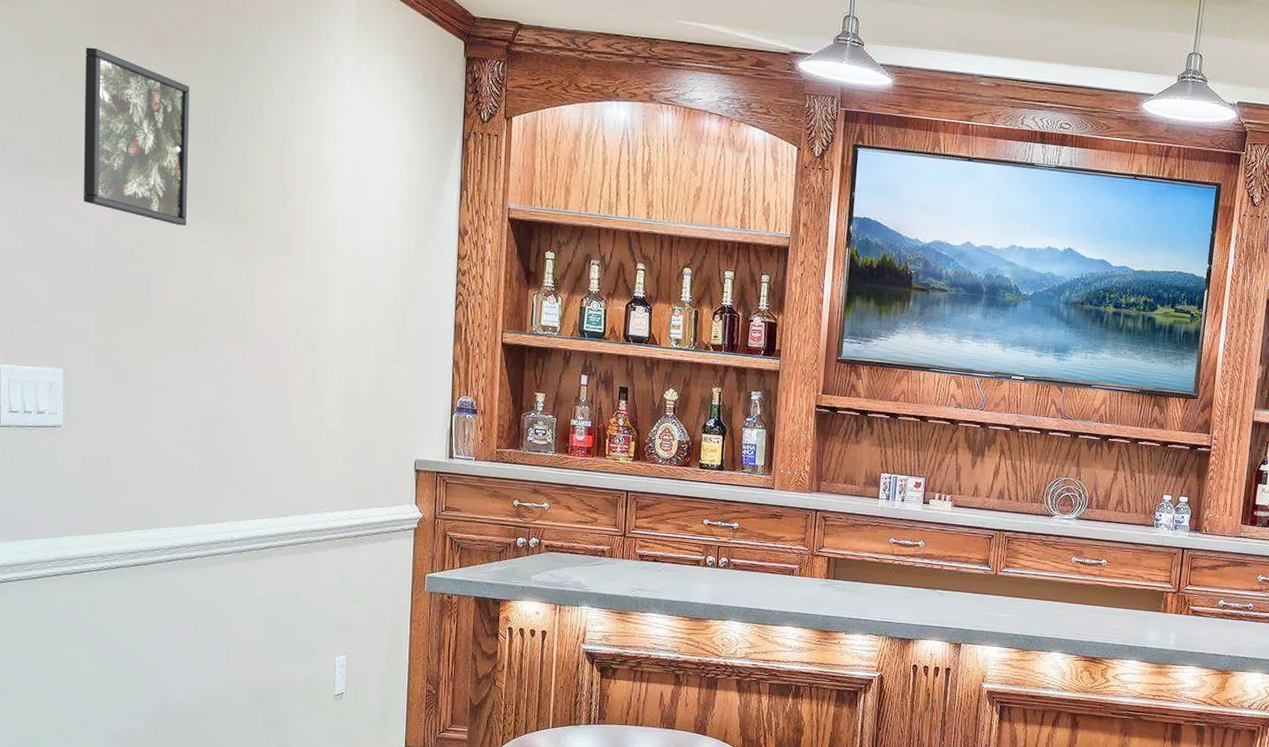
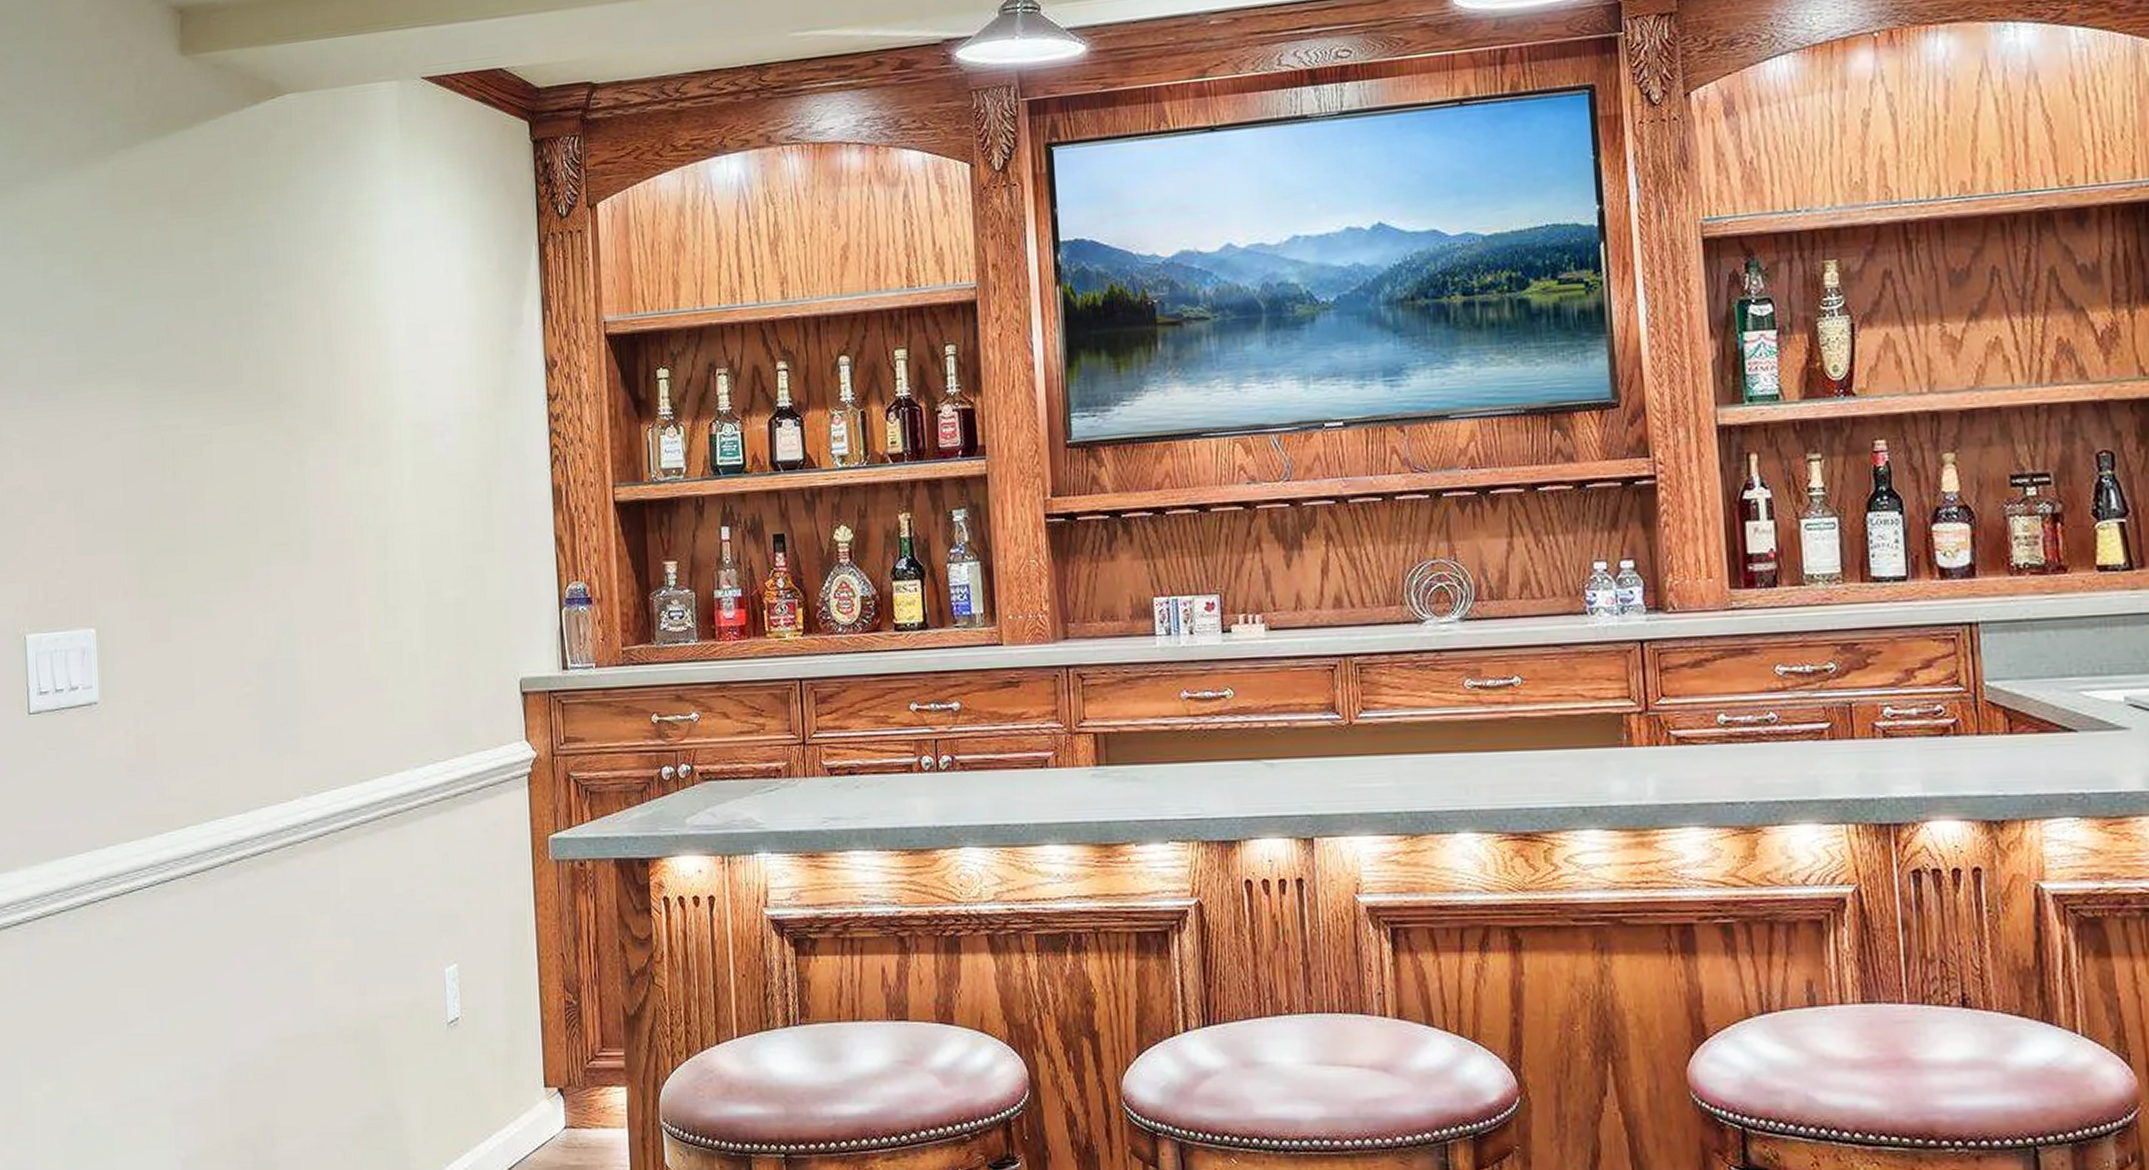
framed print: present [83,47,190,226] -> none [98,225,223,423]

